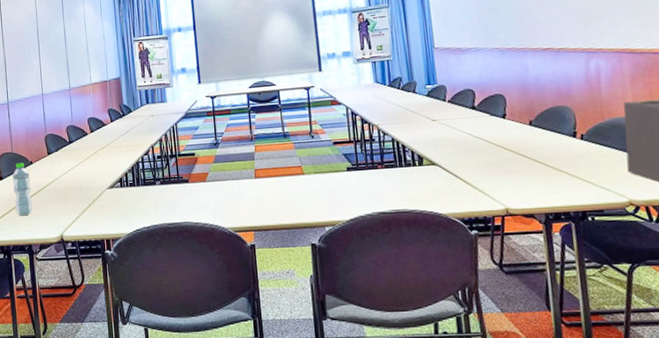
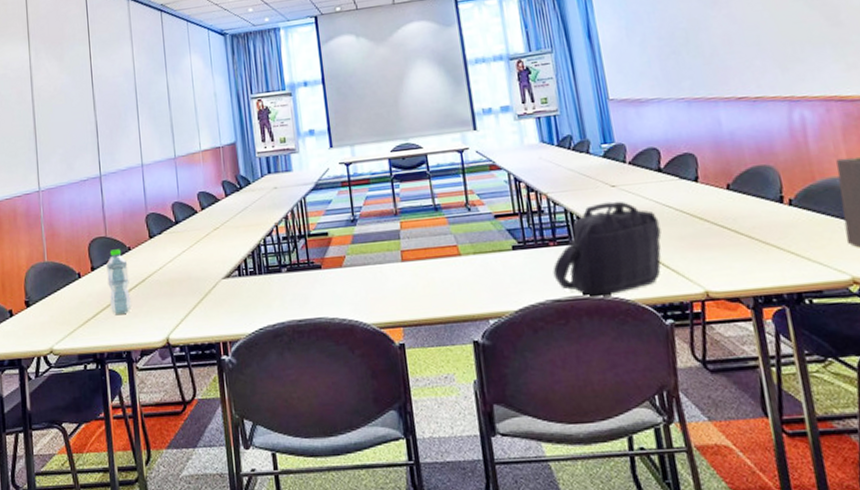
shoulder bag: none [380,132,472,210] -> present [552,201,662,296]

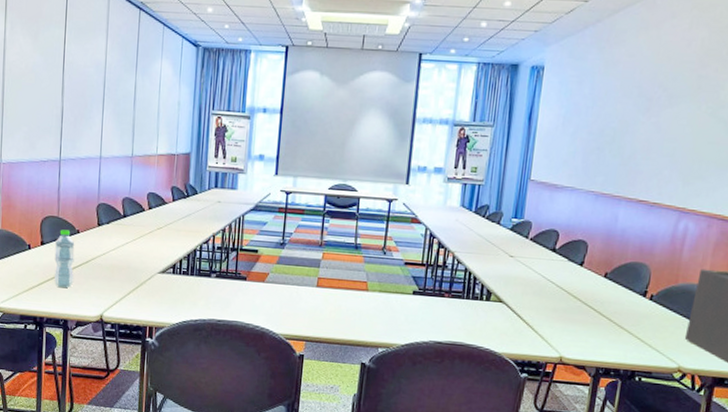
shoulder bag: present [552,201,662,296] -> none [441,268,541,346]

